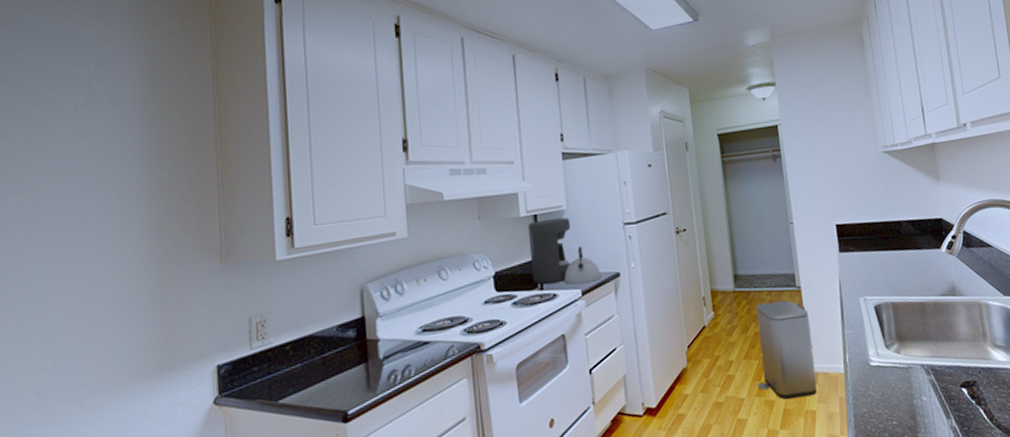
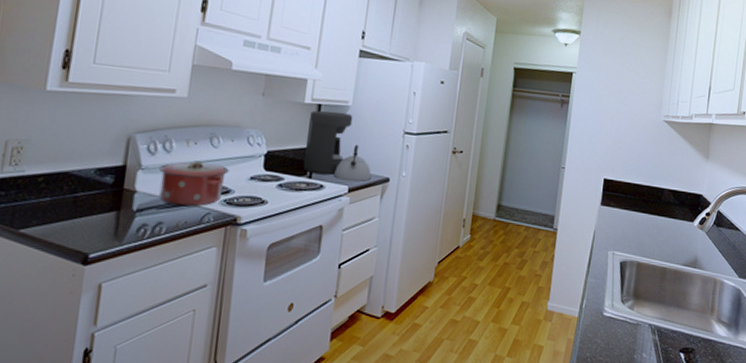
casserole: none [395,296,463,346] -> present [158,160,229,207]
pedal bin: present [756,300,817,399] -> none [495,236,558,332]

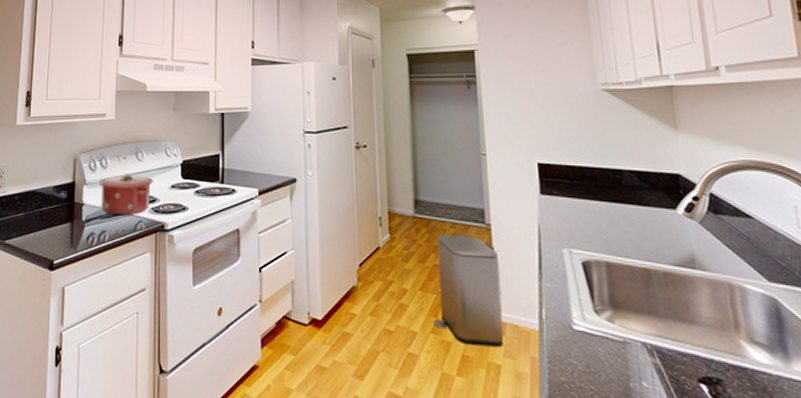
coffee maker: present [302,110,353,176] -> none [214,118,254,180]
kettle: present [334,145,372,182] -> none [244,148,279,185]
pedal bin: none [495,236,558,332] -> present [433,234,504,348]

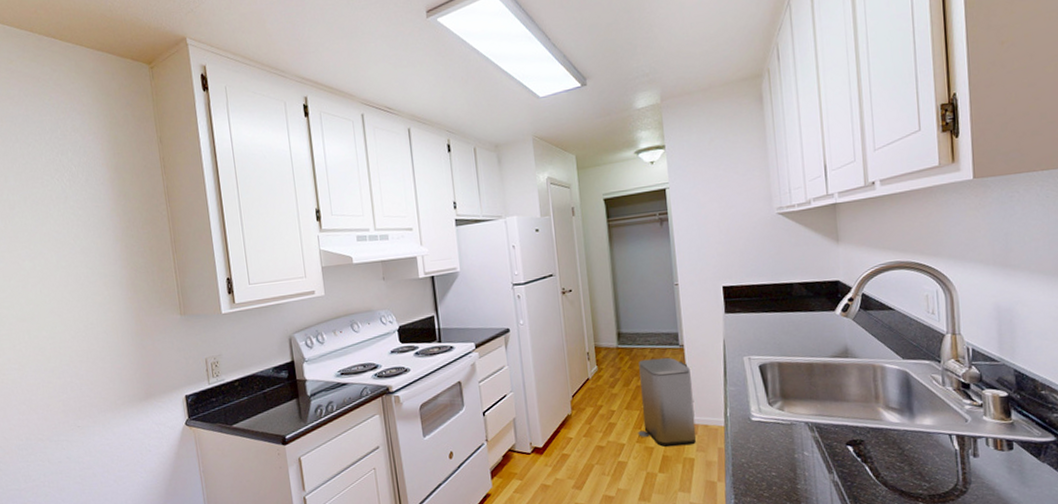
casserole: present [98,174,153,216] -> none [318,346,373,387]

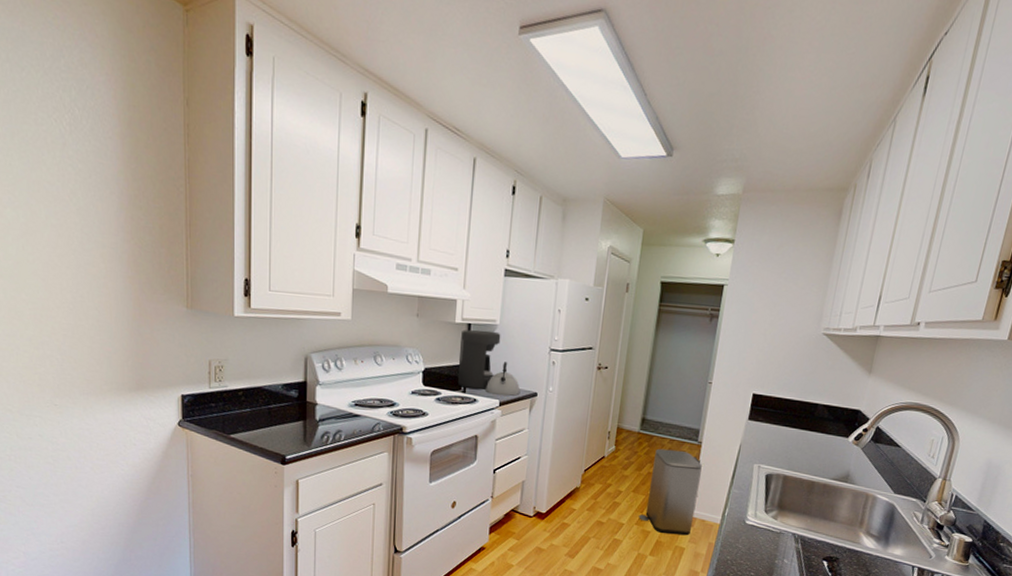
coffee maker: none [426,279,465,338] -> present [457,330,501,390]
kettle: none [459,305,493,339] -> present [486,362,521,397]

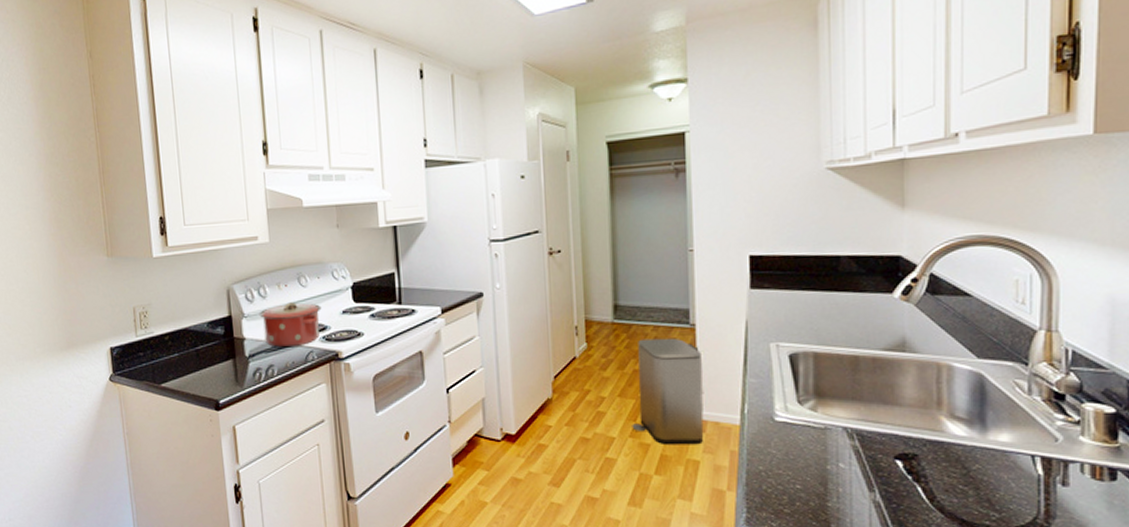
casserole: none [333,377,393,418] -> present [259,302,322,348]
coffee maker: present [457,330,501,390] -> none [387,230,432,299]
kettle: present [486,362,521,397] -> none [423,262,463,302]

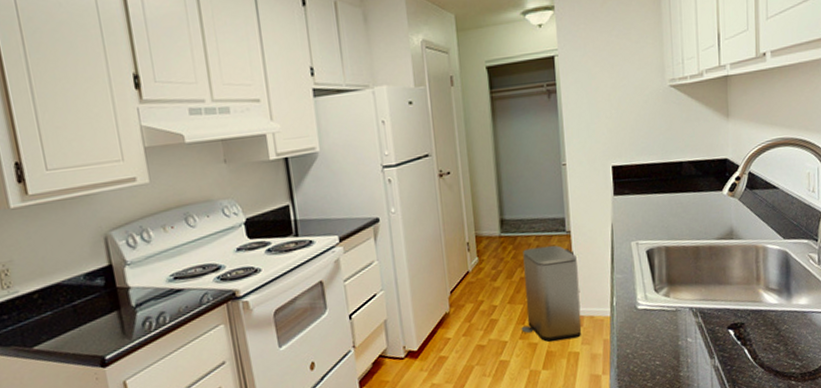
casserole: present [259,302,322,348] -> none [143,243,214,294]

